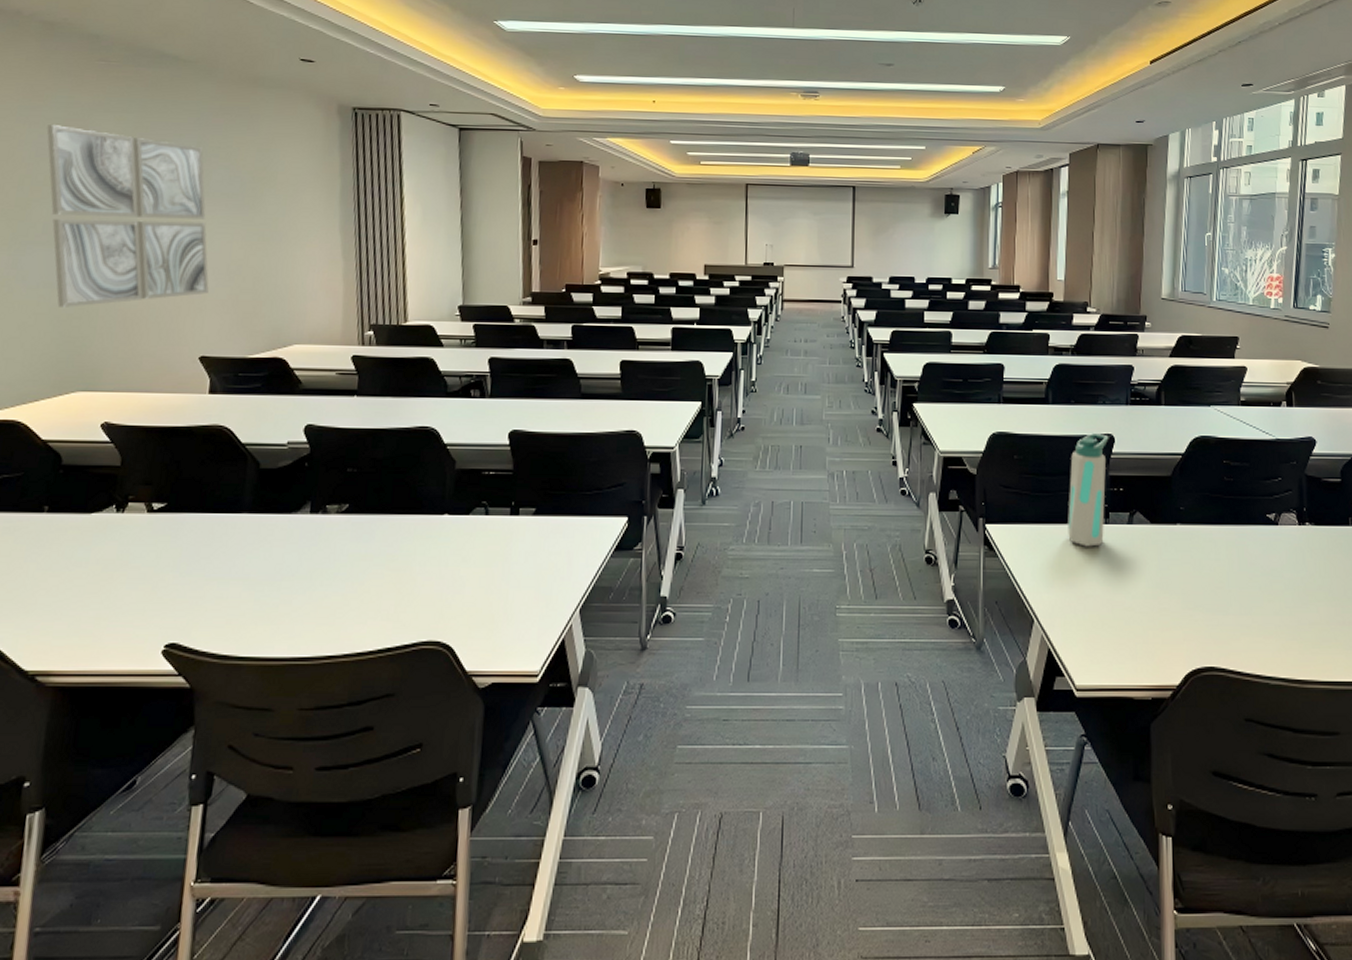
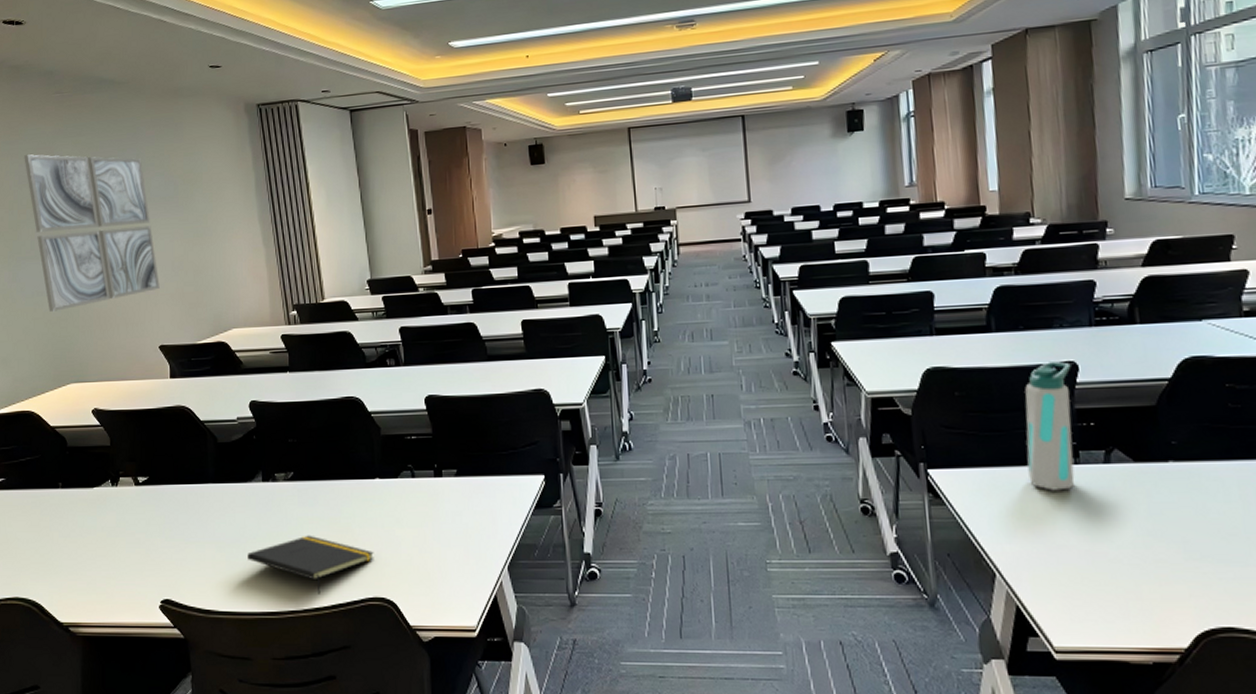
notepad: none [281,573,433,638] -> present [247,535,374,594]

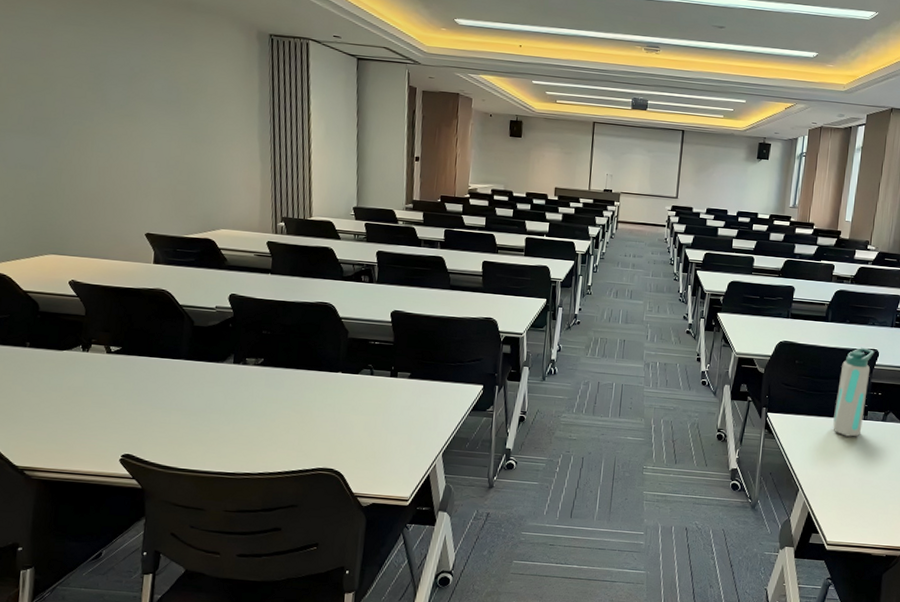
wall art: present [24,154,160,312] -> none [18,32,153,186]
notepad: present [247,535,374,594] -> none [211,412,329,462]

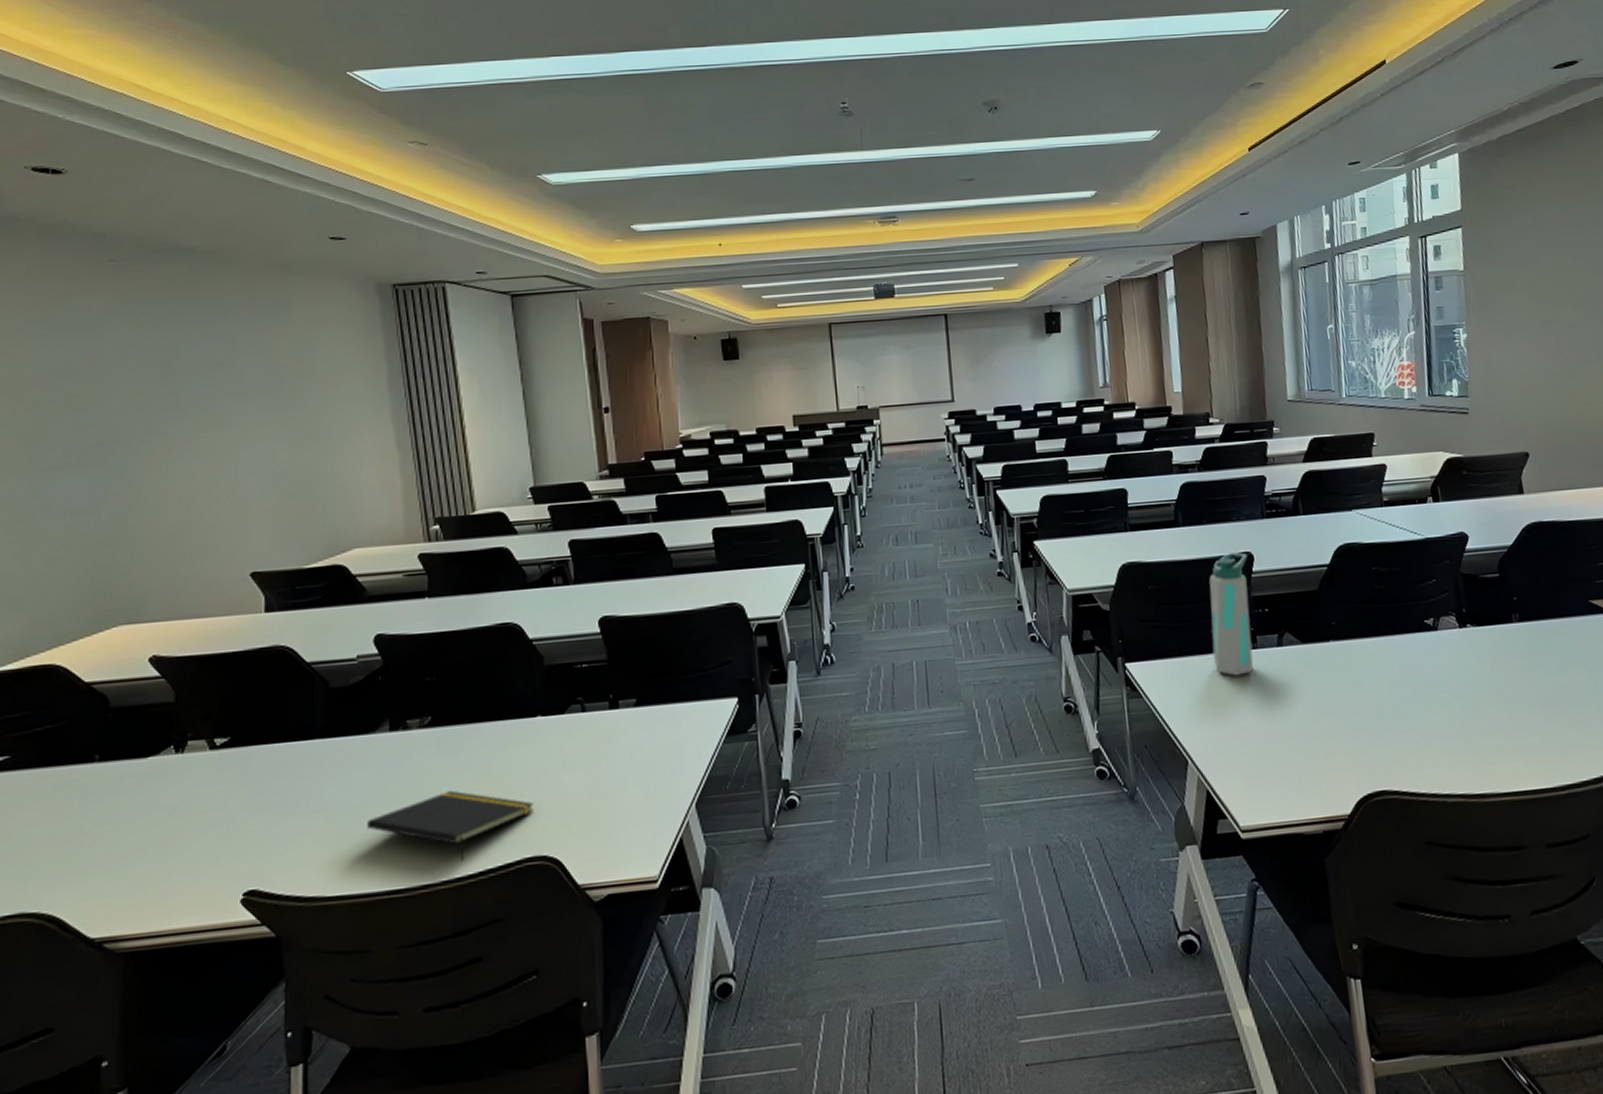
notepad: none [211,412,329,462] -> present [367,790,534,861]

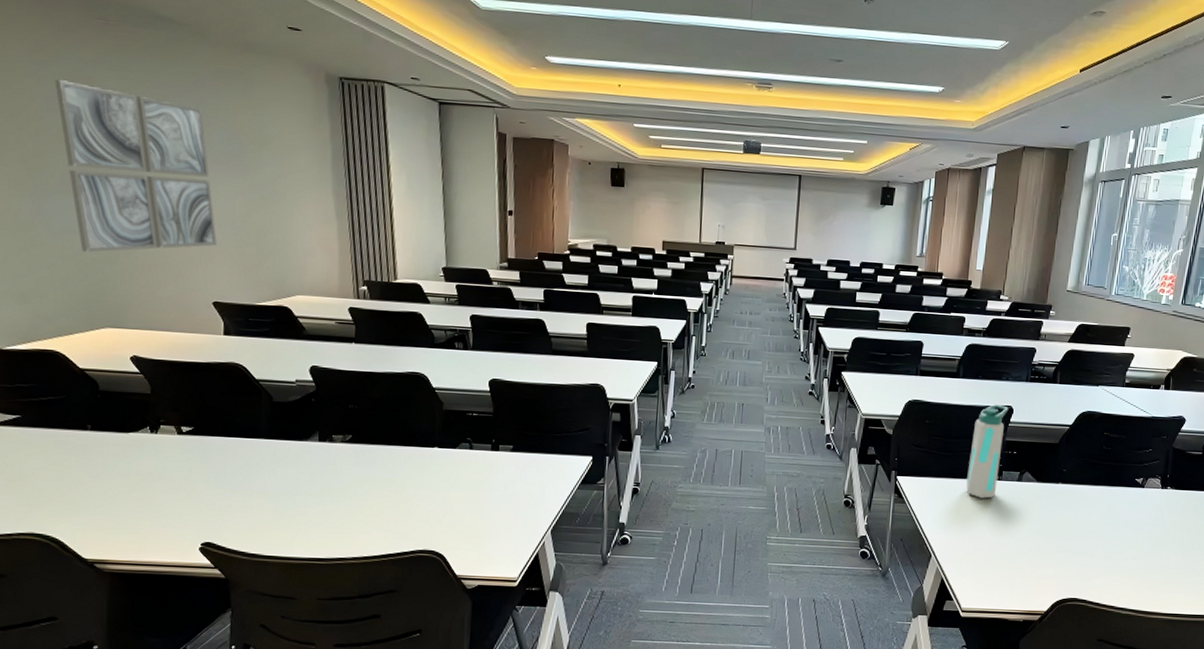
wall art: none [57,336,254,535] -> present [55,80,217,252]
notepad: present [367,790,534,861] -> none [298,492,427,545]

